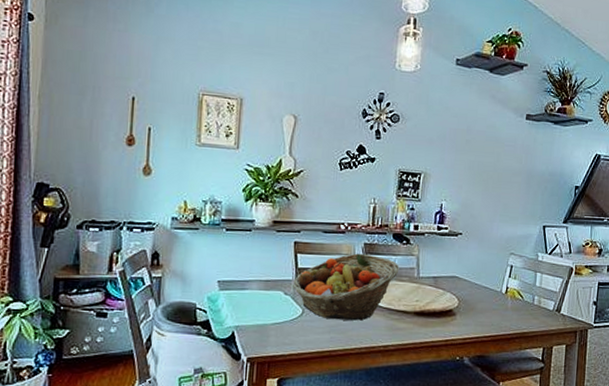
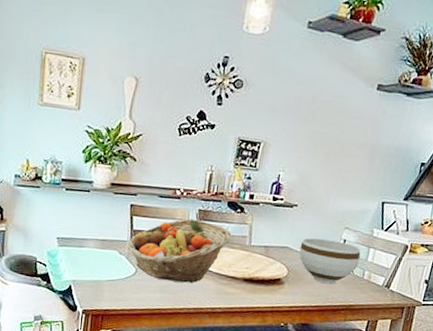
bowl: none [468,265,528,312] -> present [299,238,361,285]

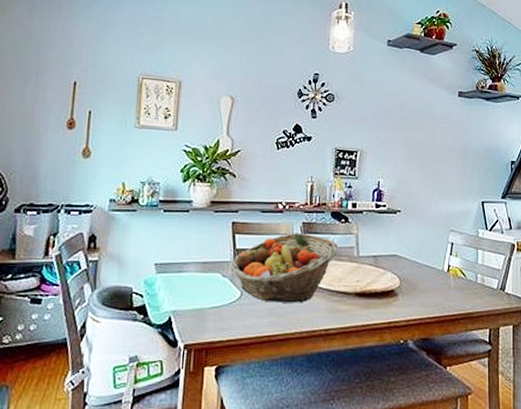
bowl: present [299,238,361,285] -> none [409,243,470,292]

